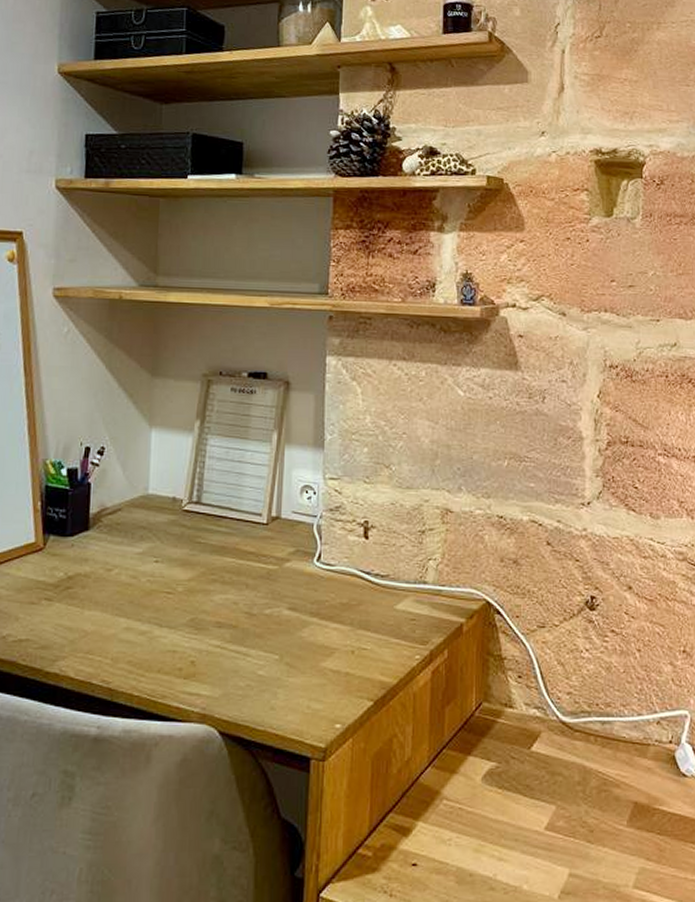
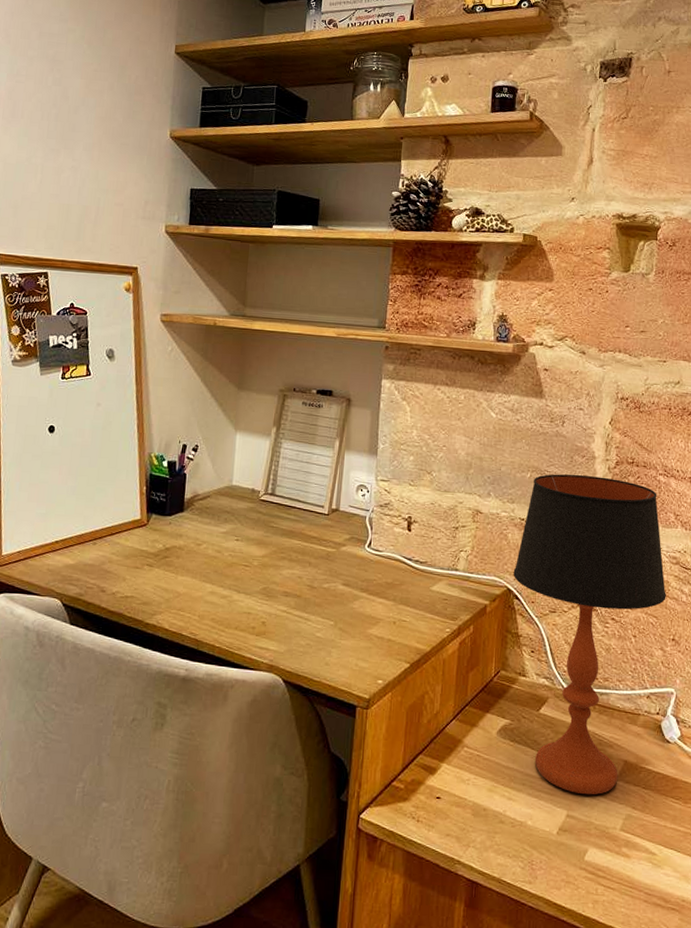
table lamp: none [493,459,673,848] -> present [513,474,666,795]

